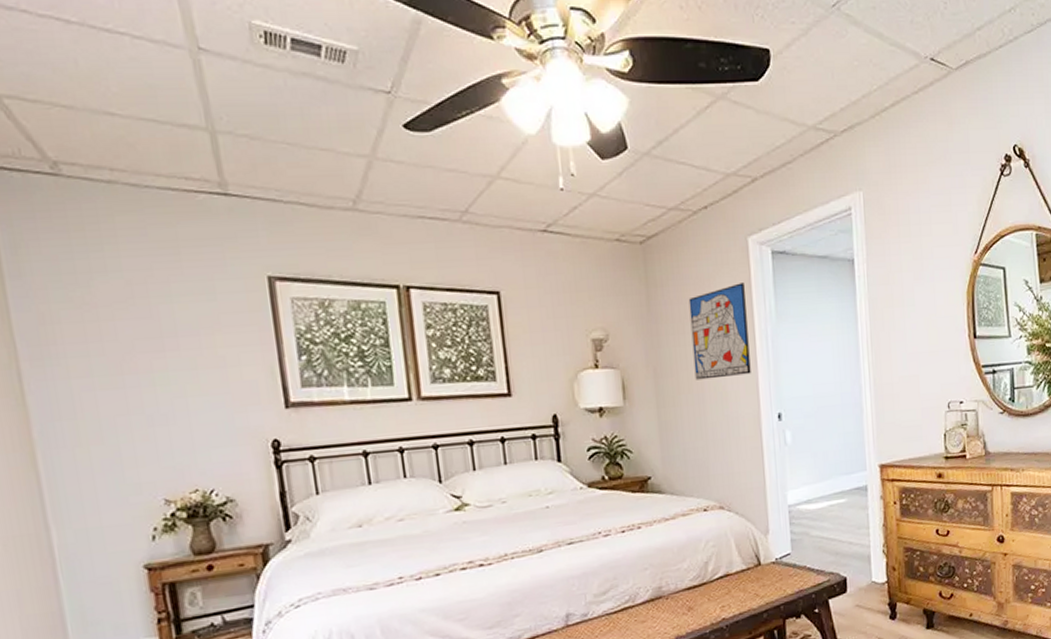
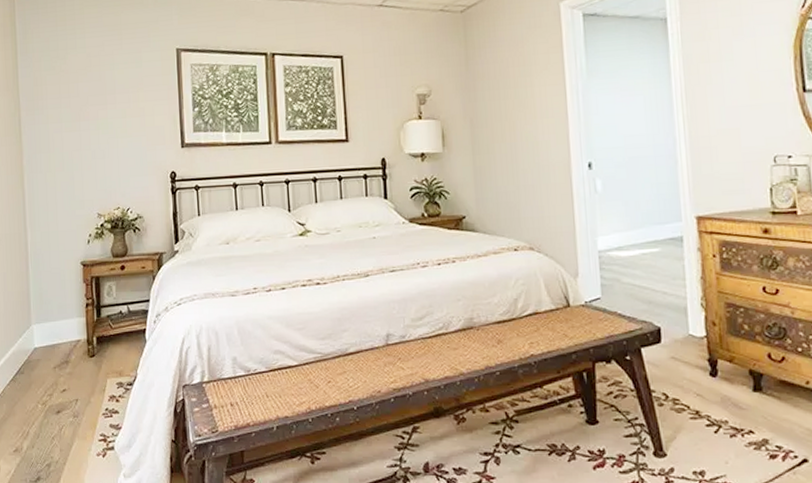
wall art: present [688,283,751,380] -> none [503,43,562,131]

